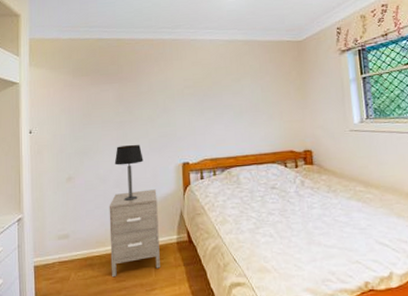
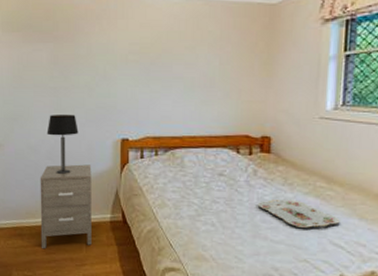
serving tray: none [308,205,382,230] -> present [257,199,340,228]

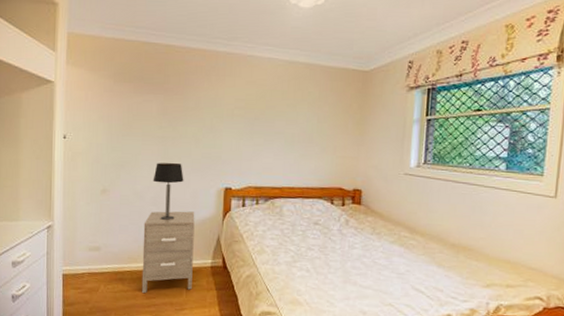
serving tray: present [257,199,340,228] -> none [348,247,421,274]

